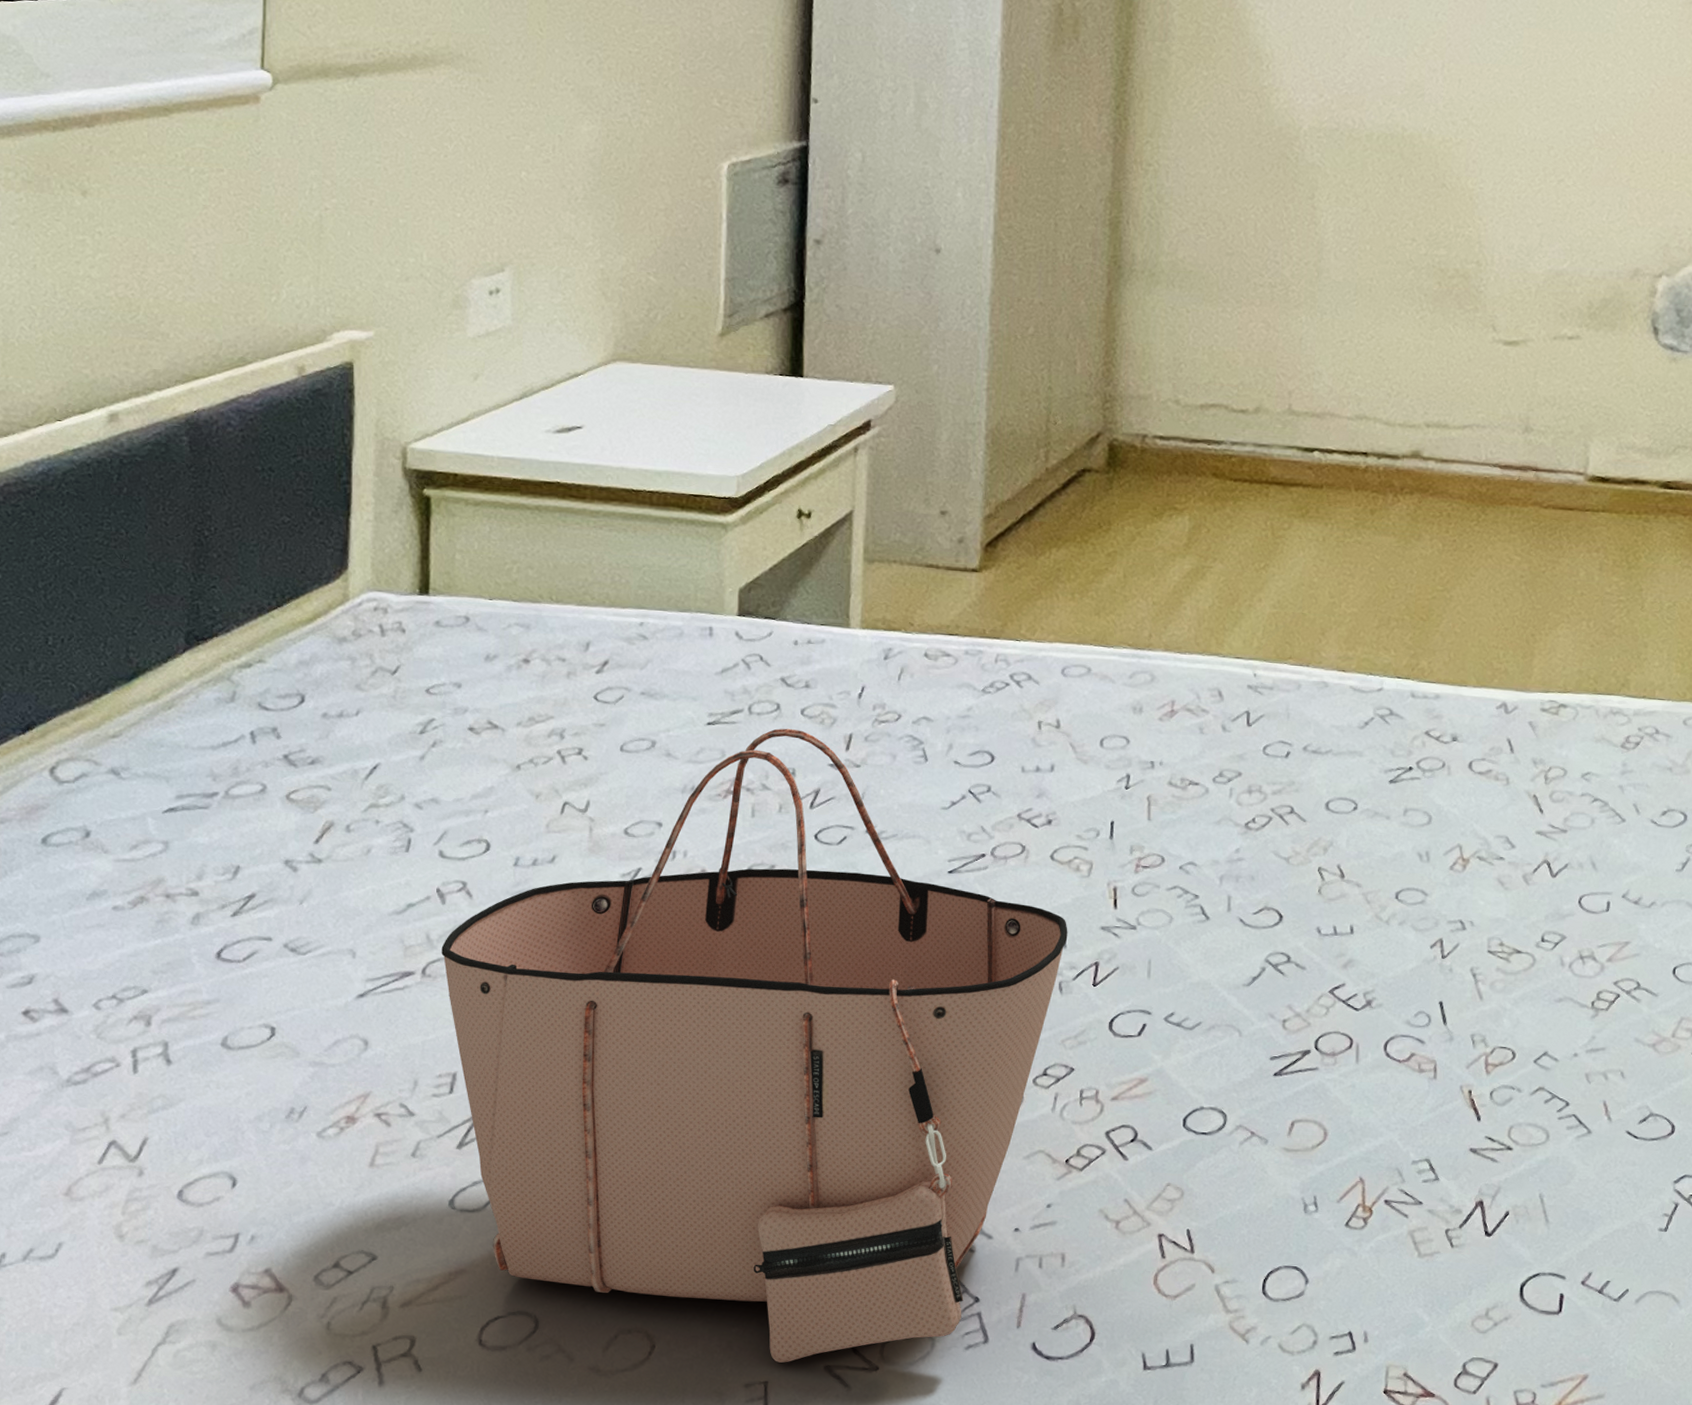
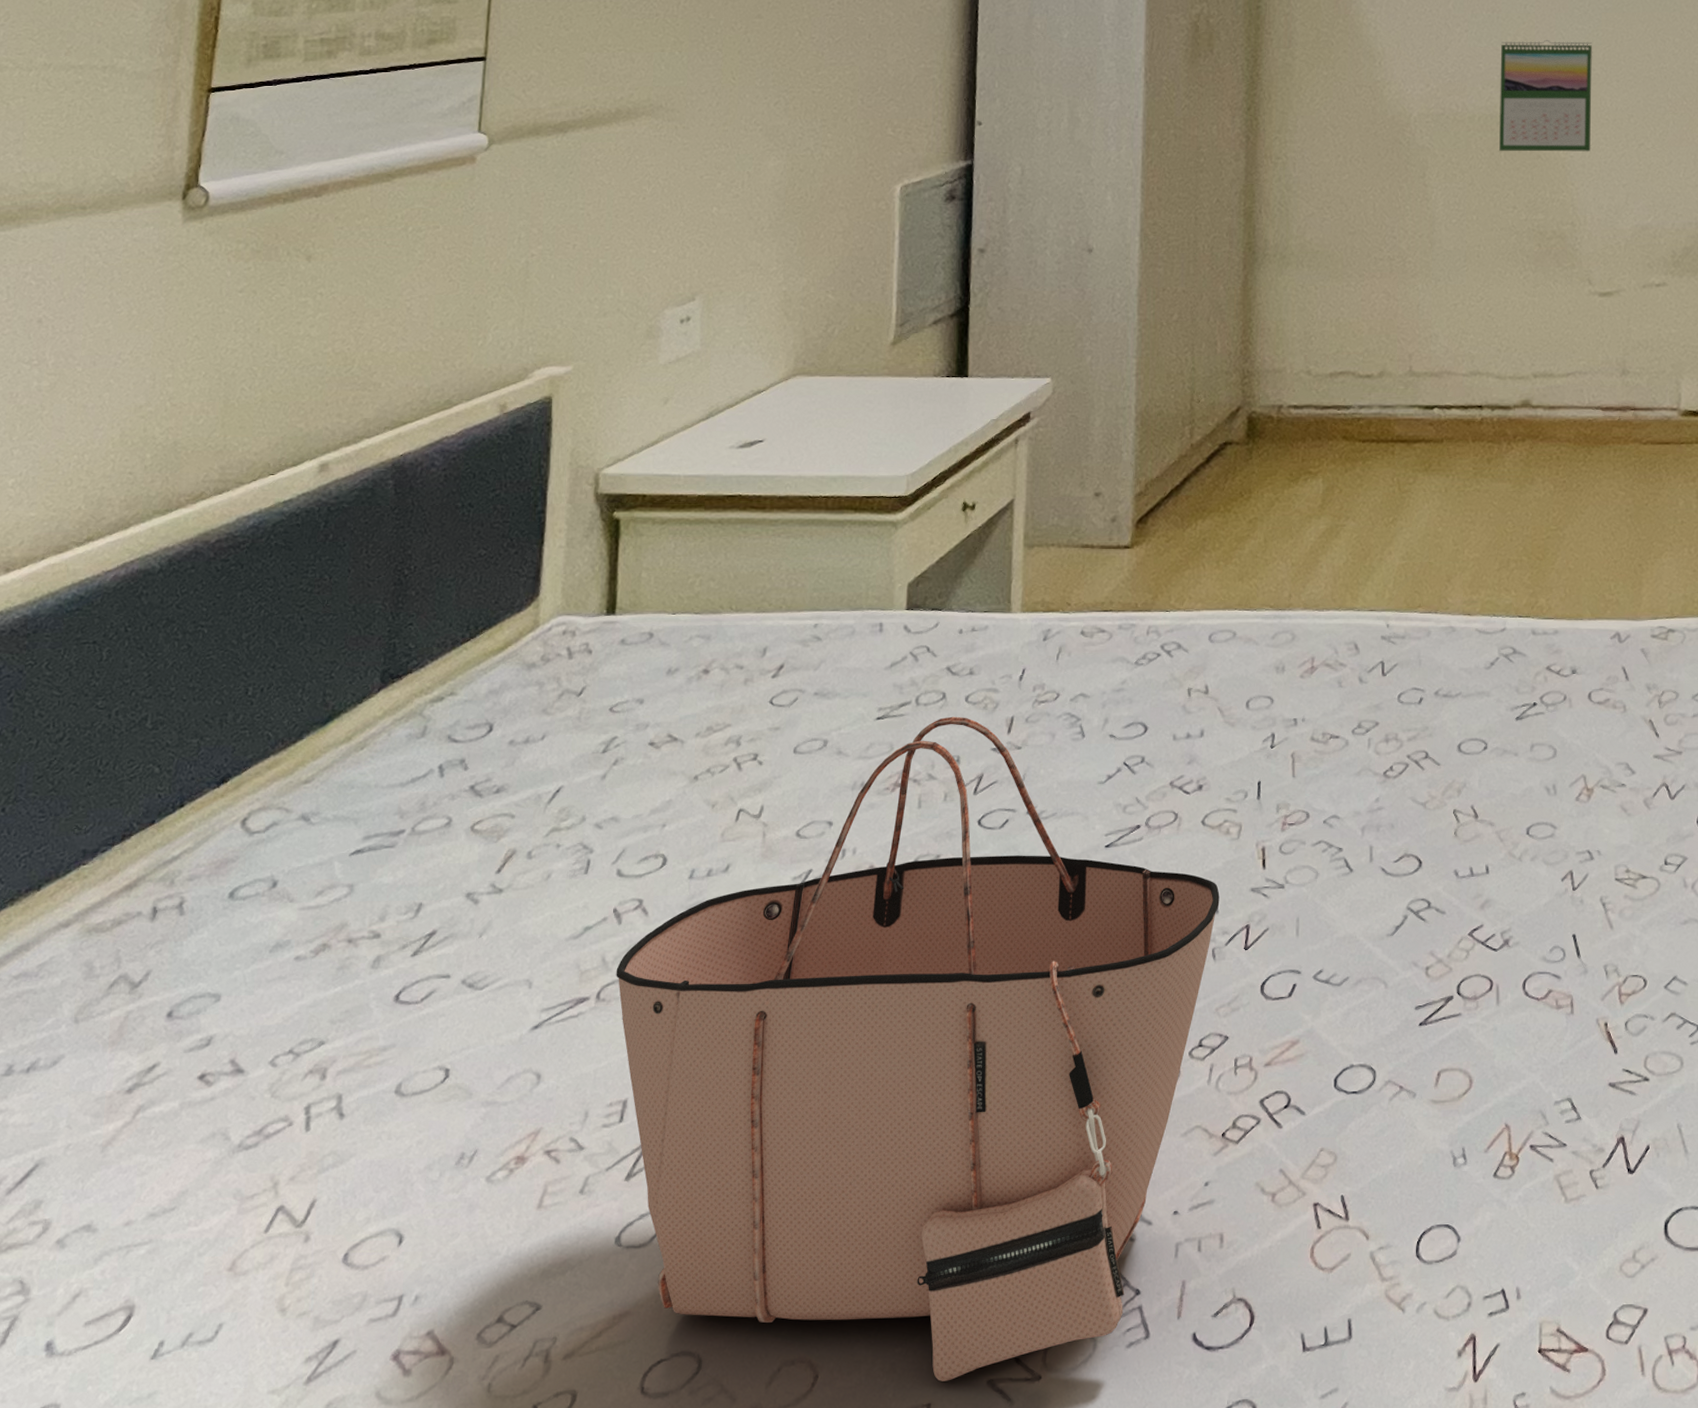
calendar: none [1399,52,1511,184] -> present [1499,39,1592,152]

